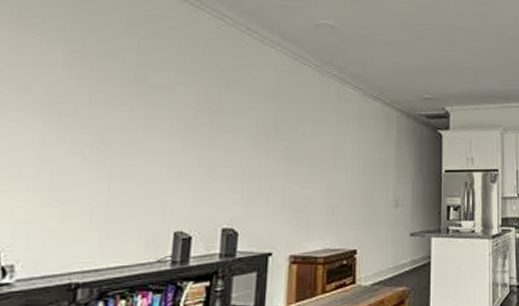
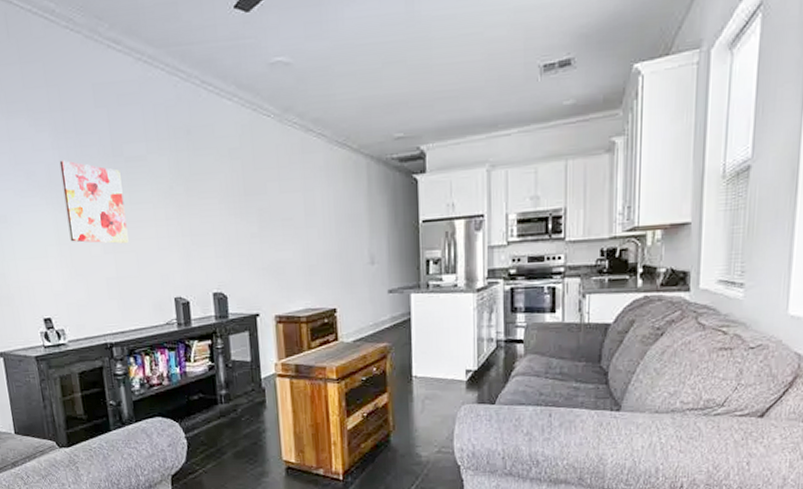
wall art: none [56,79,139,169] -> present [59,160,129,244]

